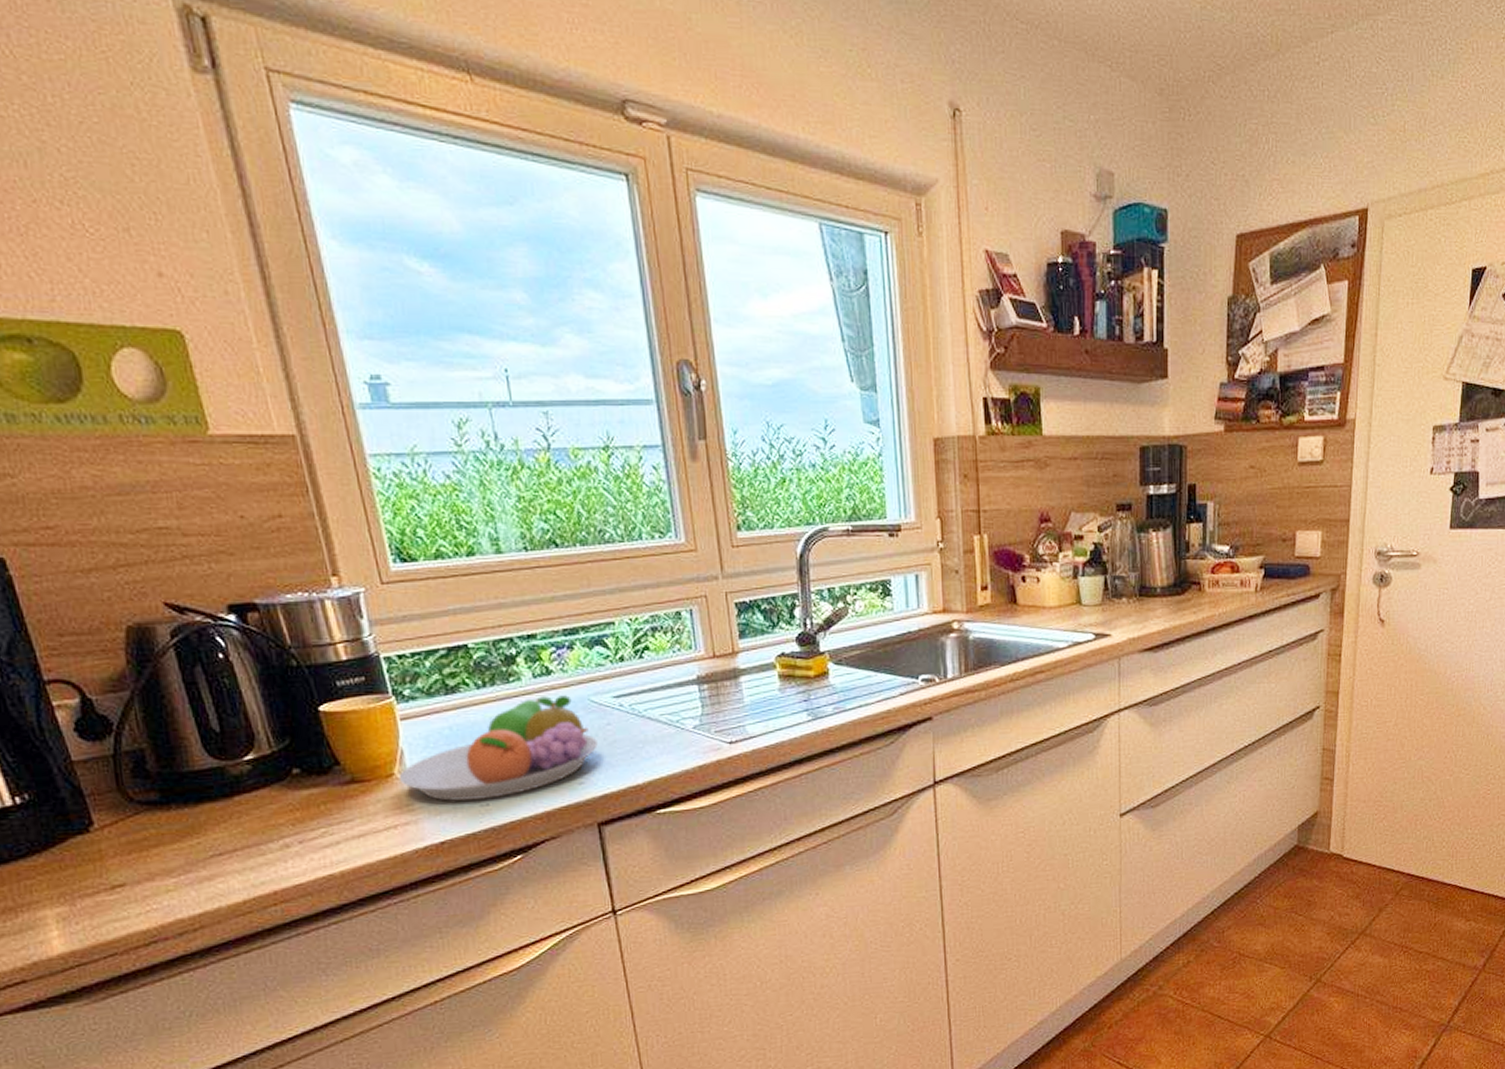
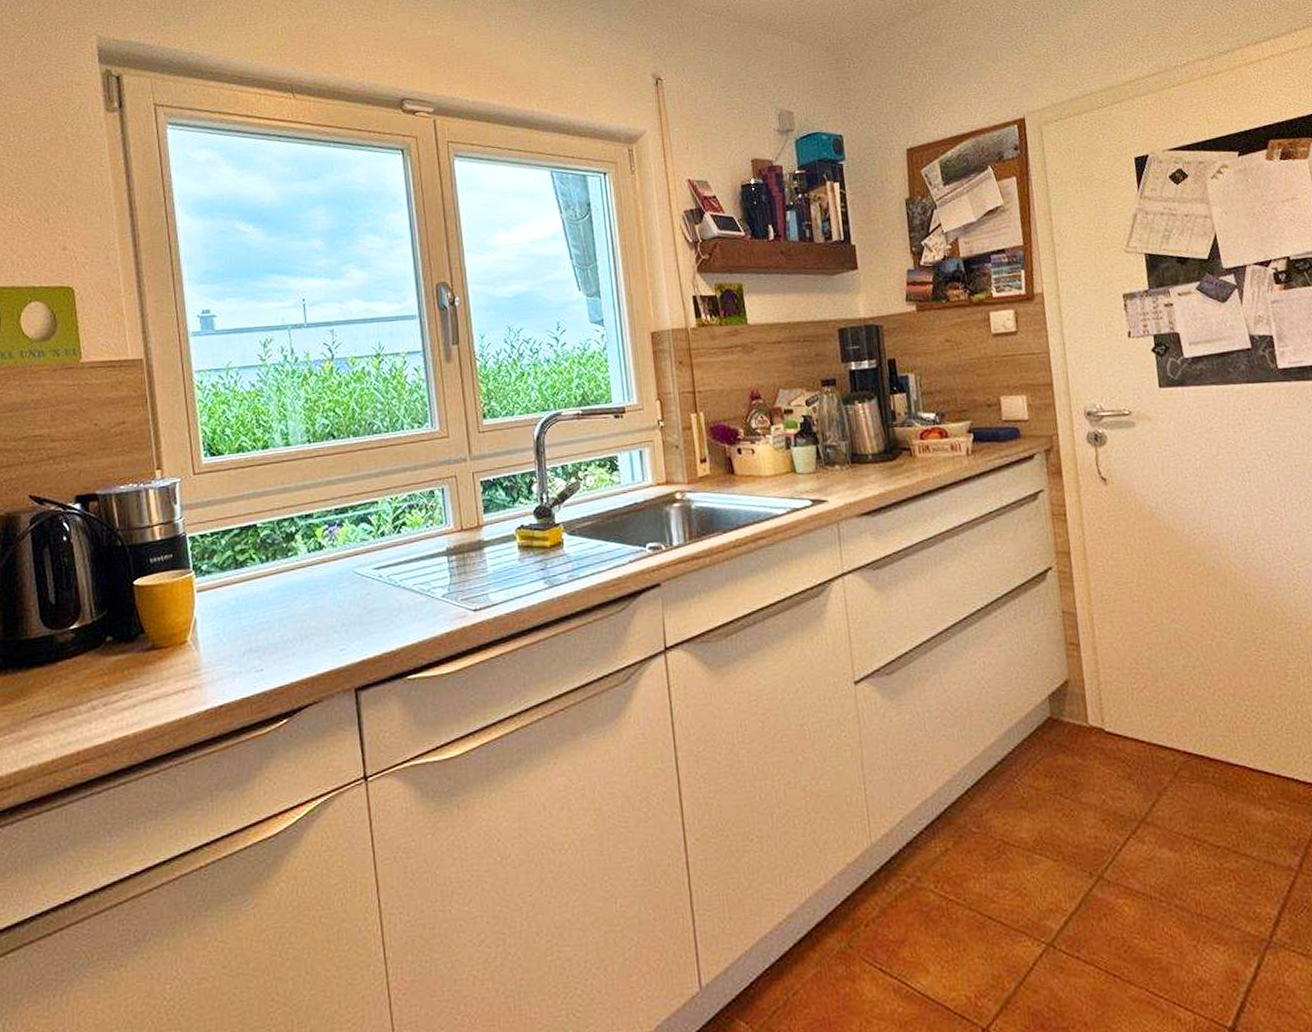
fruit bowl: present [399,695,598,801] -> none [190,568,359,667]

